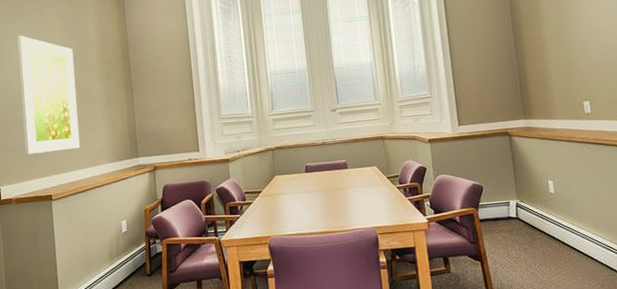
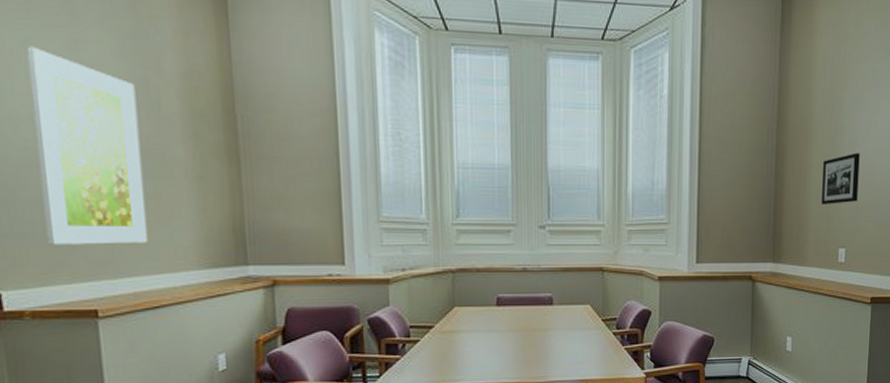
picture frame: none [556,21,593,67] -> present [822,152,860,204]

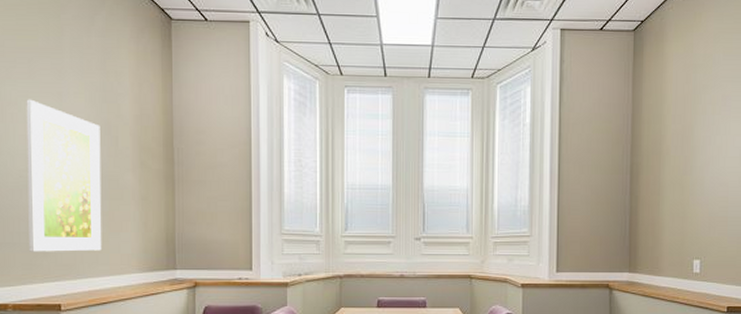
picture frame: present [822,152,860,204] -> none [675,171,712,219]

